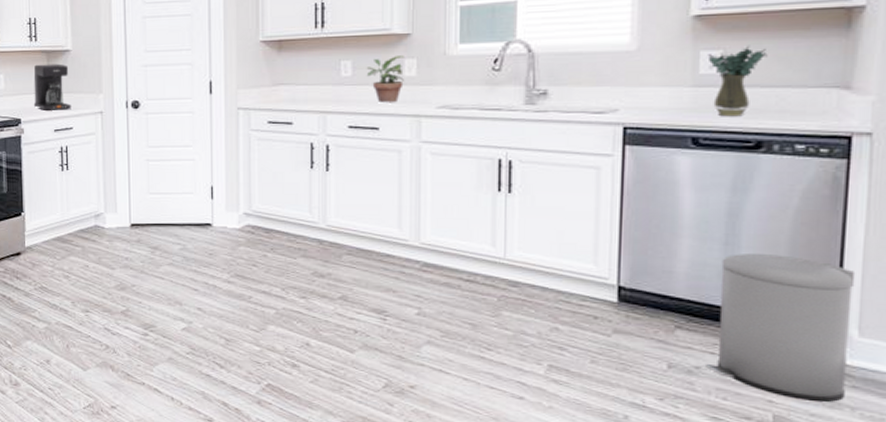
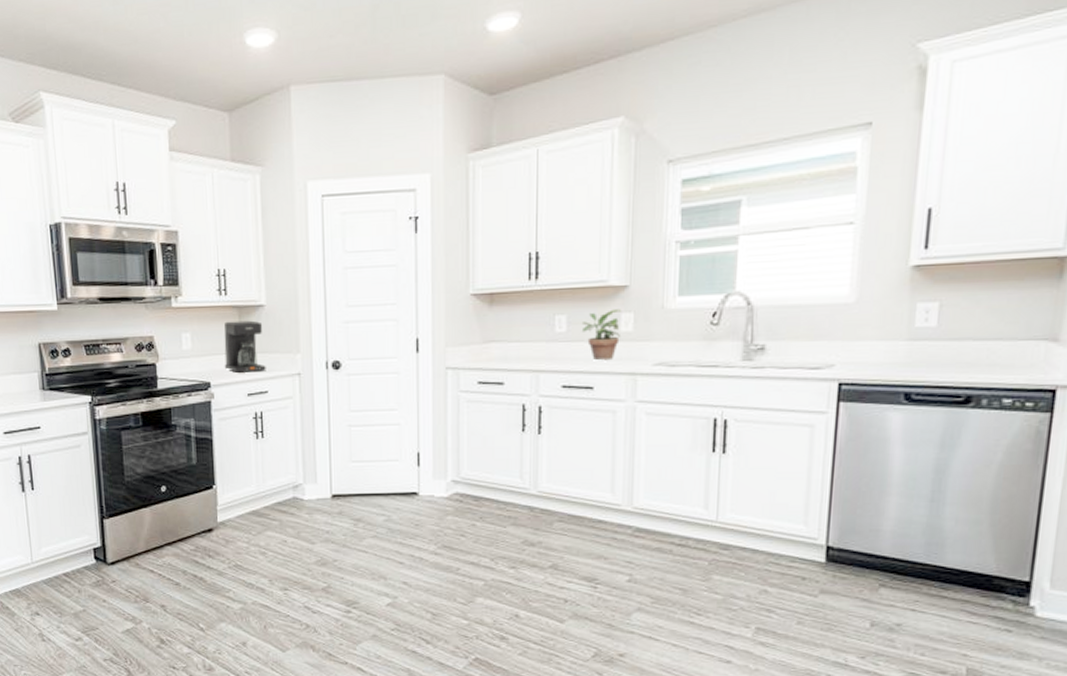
pedal bin: present [706,252,856,402] -> none [906,509,1051,653]
vase: present [708,45,768,117] -> none [924,296,982,371]

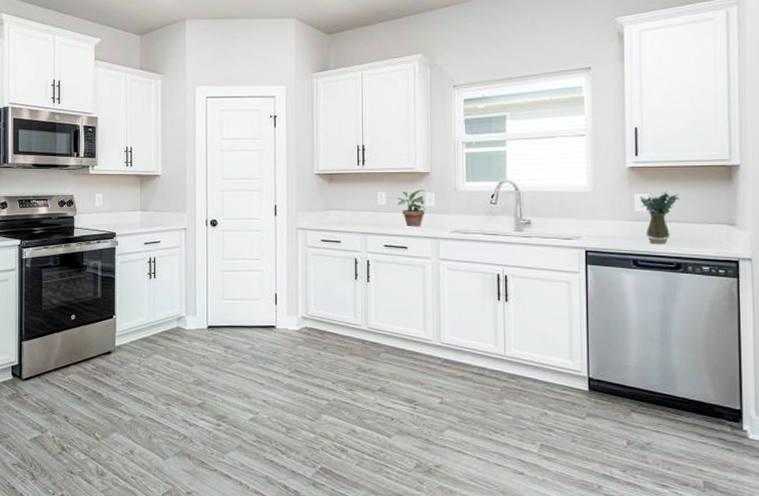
coffee maker: present [224,320,266,373] -> none [127,186,160,226]
vase: none [924,296,982,371] -> present [640,190,679,244]

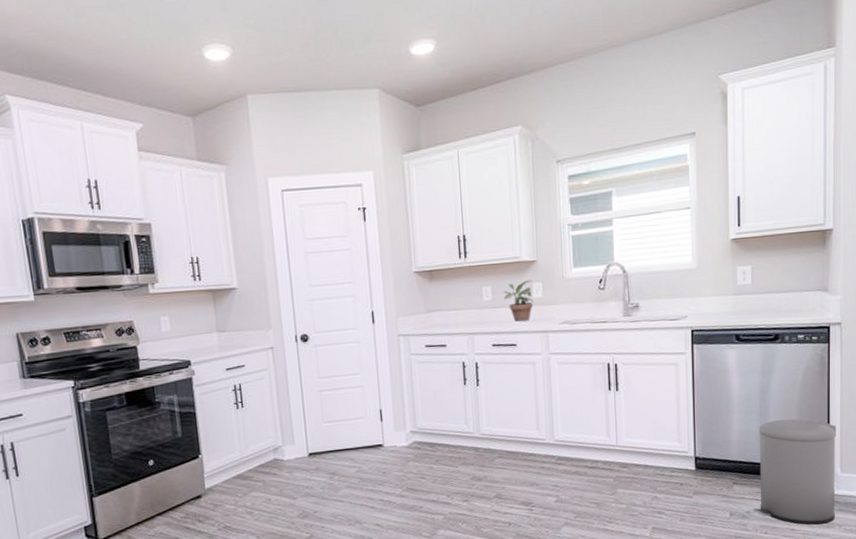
vase: present [640,190,679,244] -> none [742,261,778,317]
pedal bin: none [654,350,750,469] -> present [753,419,837,525]

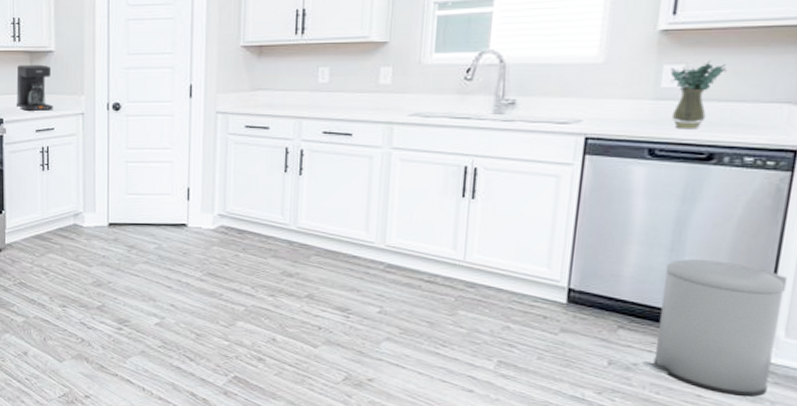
coffee maker: none [200,302,242,350] -> present [15,64,53,111]
potted plant: present [504,280,534,323] -> none [344,63,380,110]
vase: none [742,261,778,317] -> present [670,60,727,129]

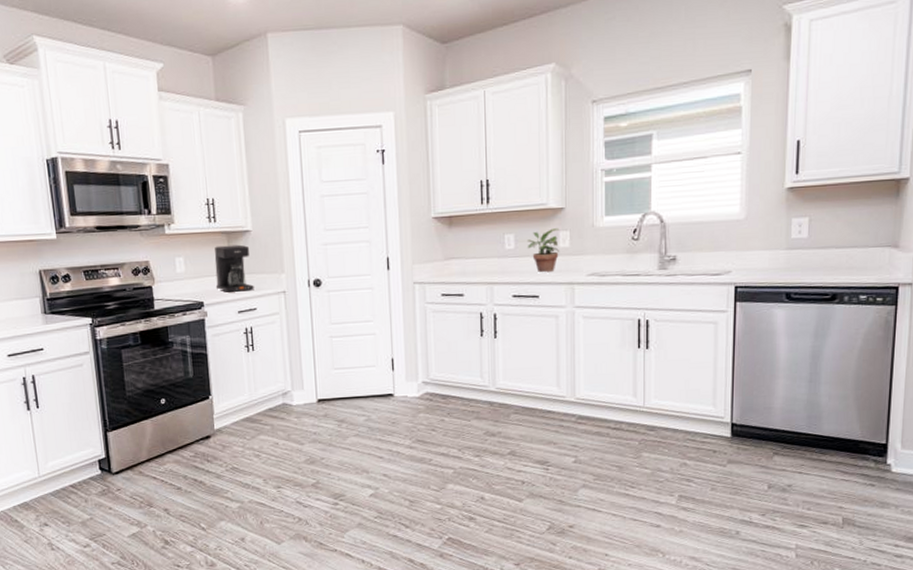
potted plant: none [344,63,380,110] -> present [528,228,560,273]
pedal bin: present [643,258,788,397] -> none [795,387,900,504]
vase: present [670,60,727,129] -> none [797,212,841,274]

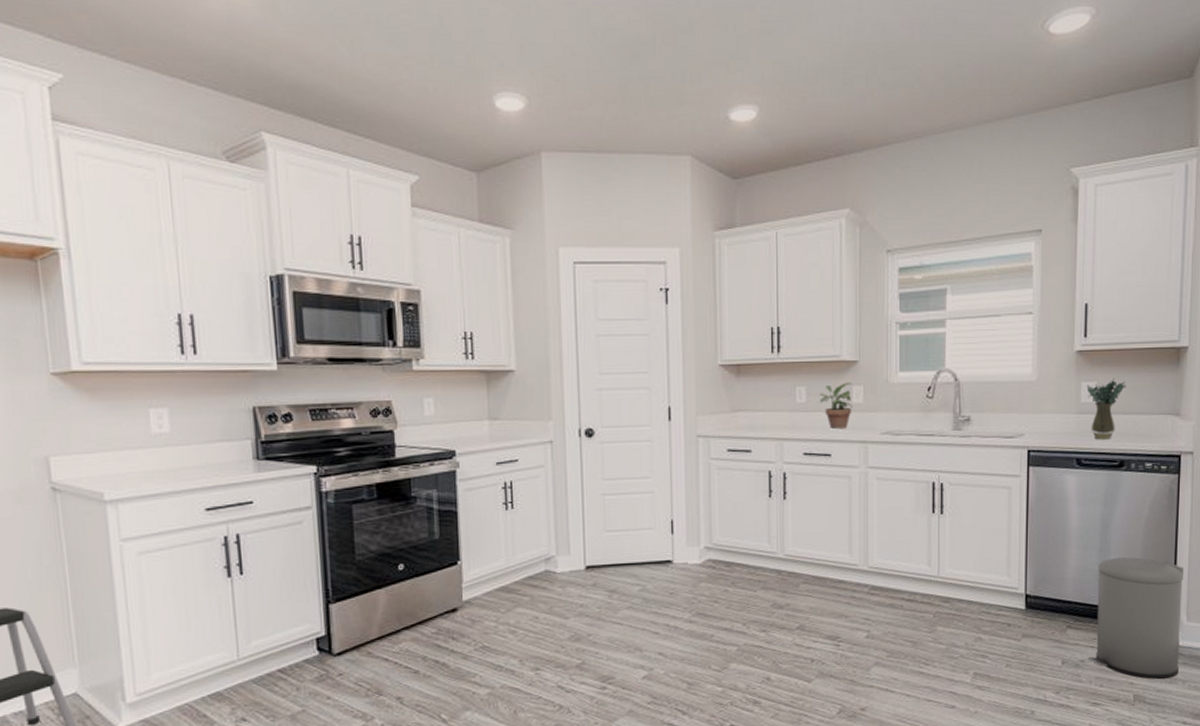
coffee maker: present [214,244,254,292] -> none [470,386,516,440]
pedal bin: none [795,387,900,504] -> present [1088,556,1184,679]
vase: none [797,212,841,274] -> present [1086,377,1127,440]

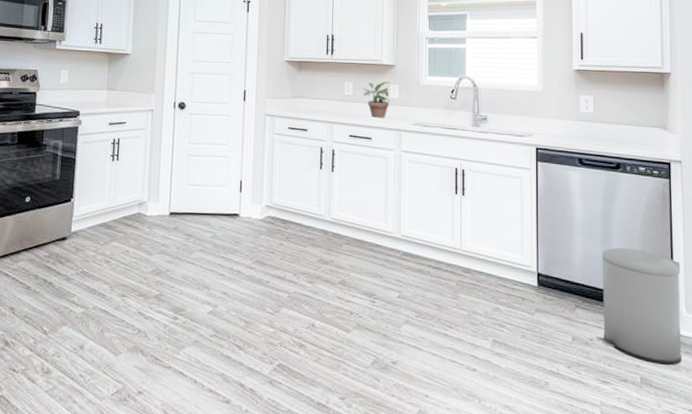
vase: present [1086,377,1127,440] -> none [585,93,619,145]

